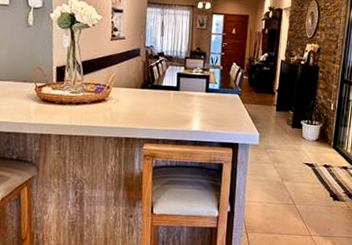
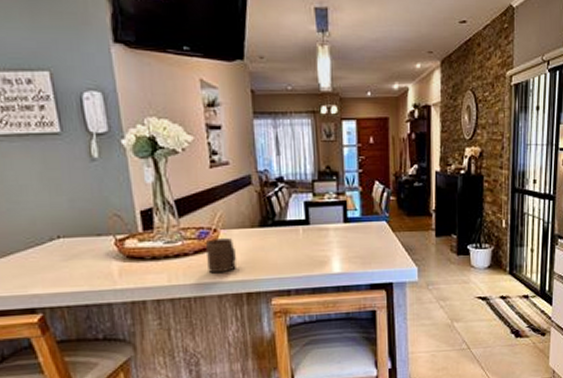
cup: none [99,93,122,120] -> present [205,238,237,273]

